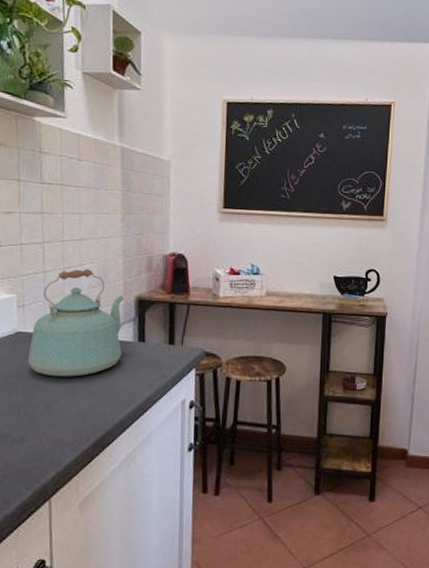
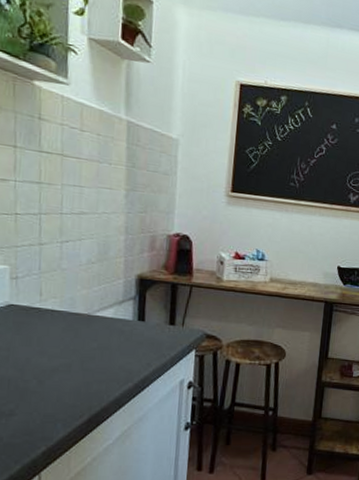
kettle: present [27,268,124,377] -> none [19,243,125,353]

